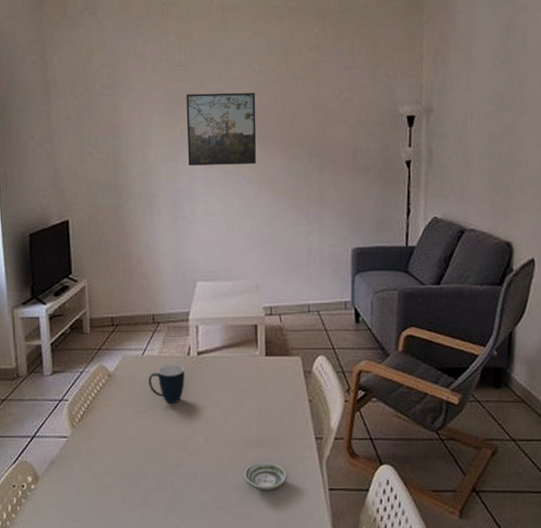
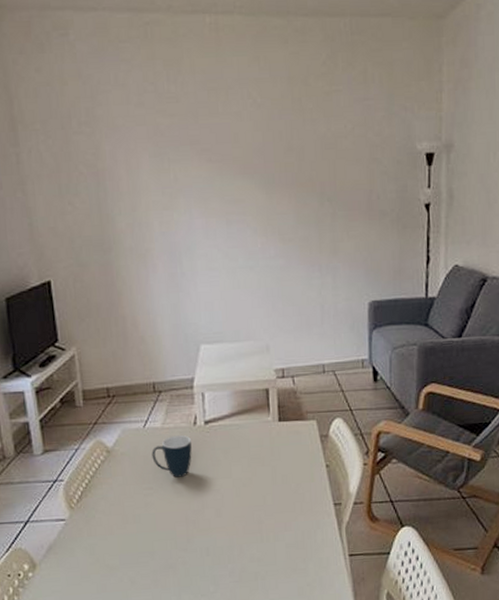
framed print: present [186,92,257,166] -> none [178,128,261,215]
saucer: present [244,462,288,491] -> none [260,532,306,562]

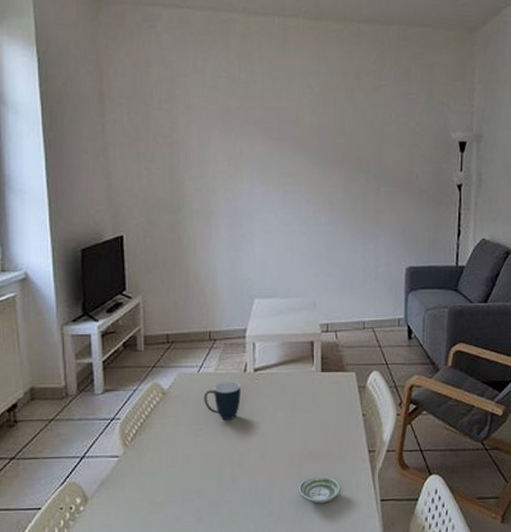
saucer: none [260,532,306,562] -> present [299,475,341,504]

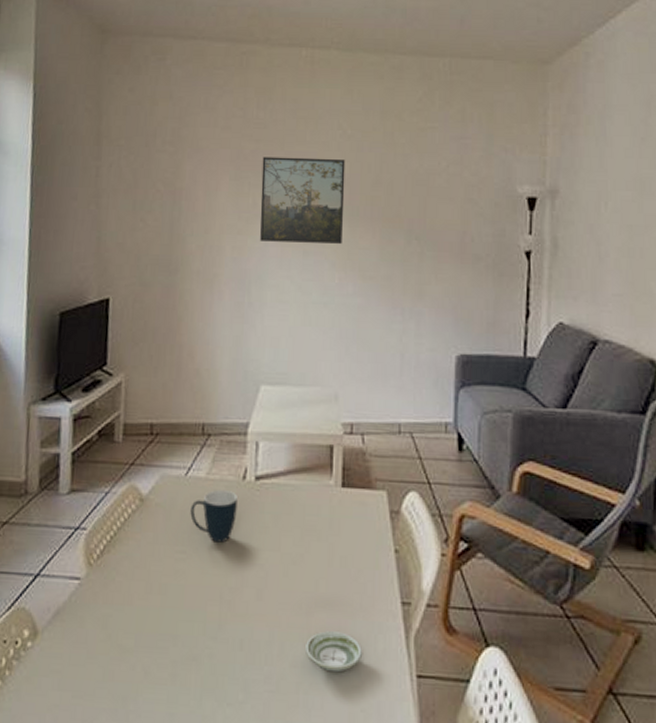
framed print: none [246,112,315,183] -> present [260,157,346,244]

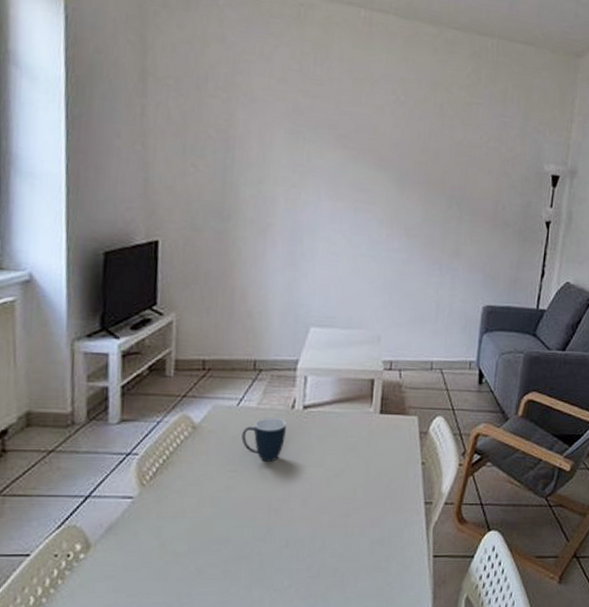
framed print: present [260,157,346,244] -> none [313,113,398,203]
saucer: present [305,631,363,673] -> none [343,528,391,559]

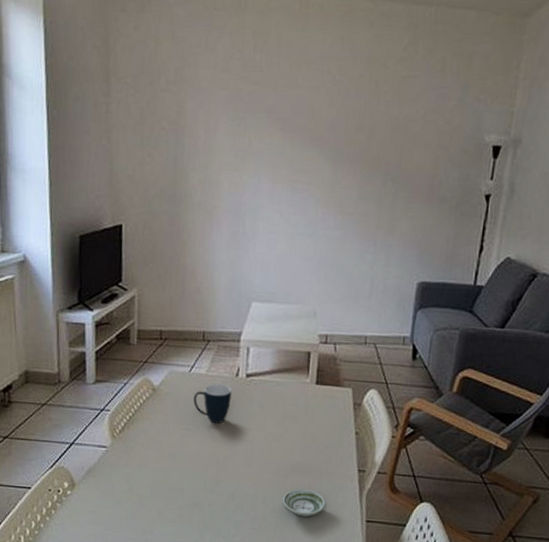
saucer: none [343,528,391,559] -> present [282,489,326,517]

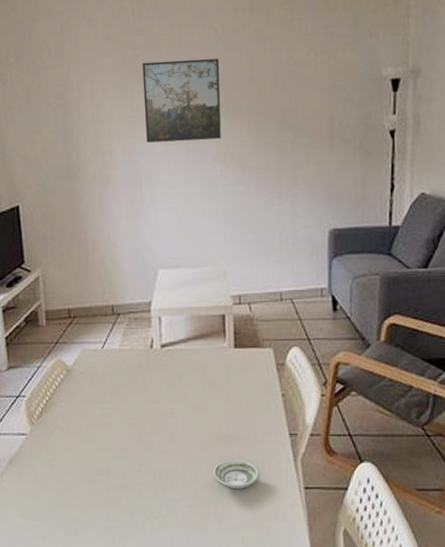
mug: present [193,383,232,424] -> none [109,357,148,399]
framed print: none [254,99,333,183] -> present [142,58,221,143]

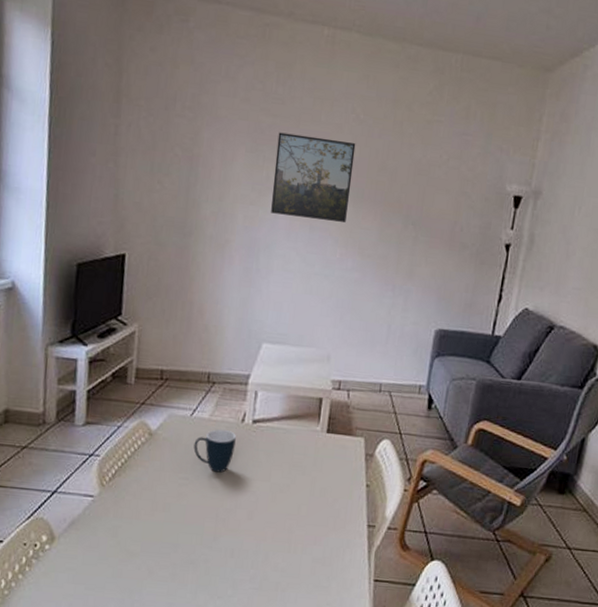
mug: none [109,357,148,399] -> present [193,429,236,473]
saucer: present [213,460,260,489] -> none [285,545,333,576]

